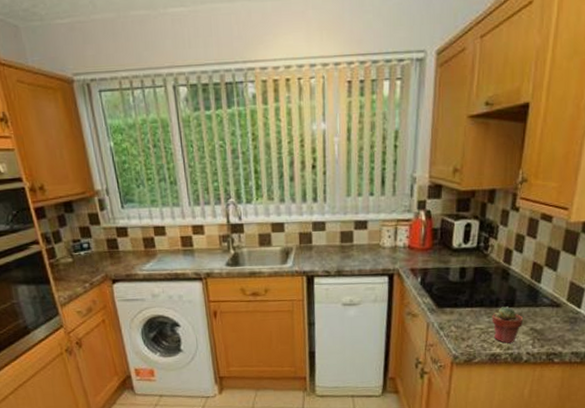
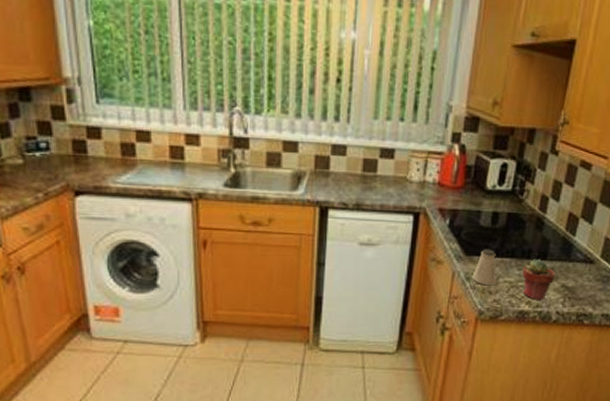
saltshaker: none [445,301,468,333] -> present [472,249,496,286]

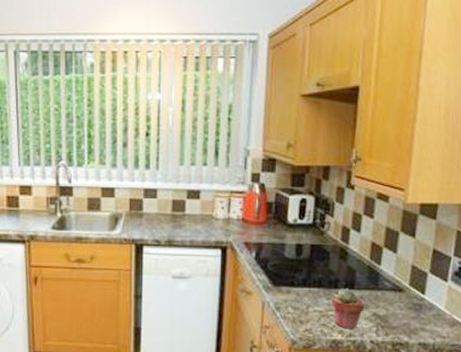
saltshaker: present [472,249,496,286] -> none [282,280,306,315]

